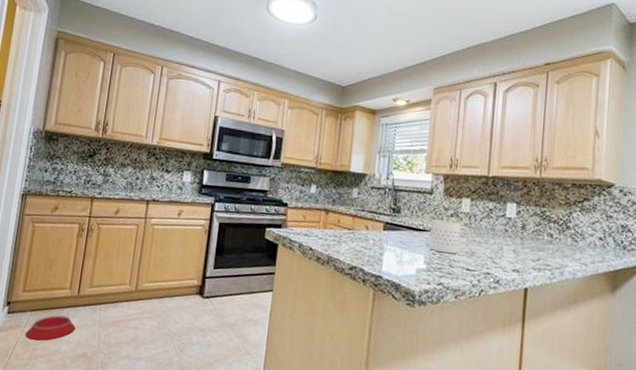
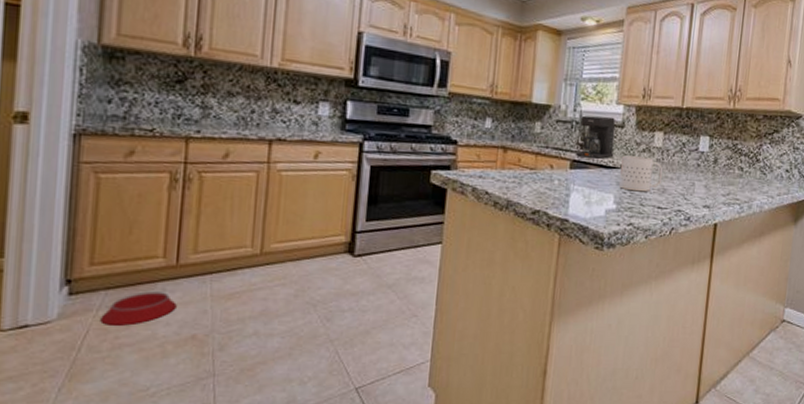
coffee maker: none [389,183,425,222] -> present [576,115,615,159]

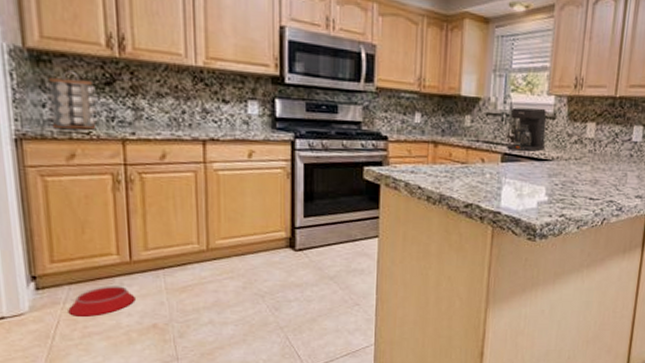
spice rack: none [113,68,166,127] -> present [46,70,98,131]
mug: present [619,155,664,192] -> none [551,147,596,184]

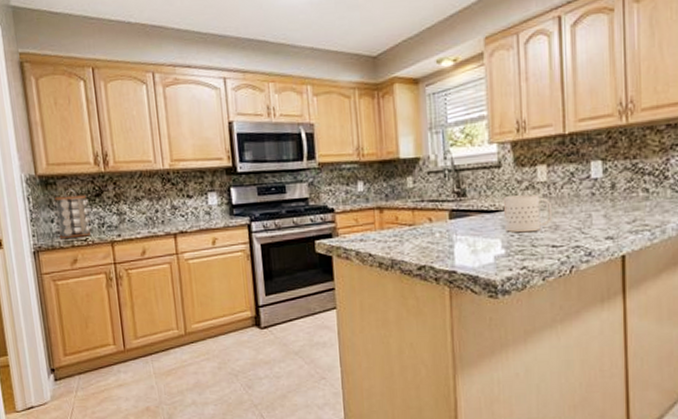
pet bowl: present [68,286,136,317] -> none [79,373,131,403]
coffee maker: present [507,107,546,151] -> none [453,158,495,206]
mug: none [551,147,596,184] -> present [502,194,553,233]

